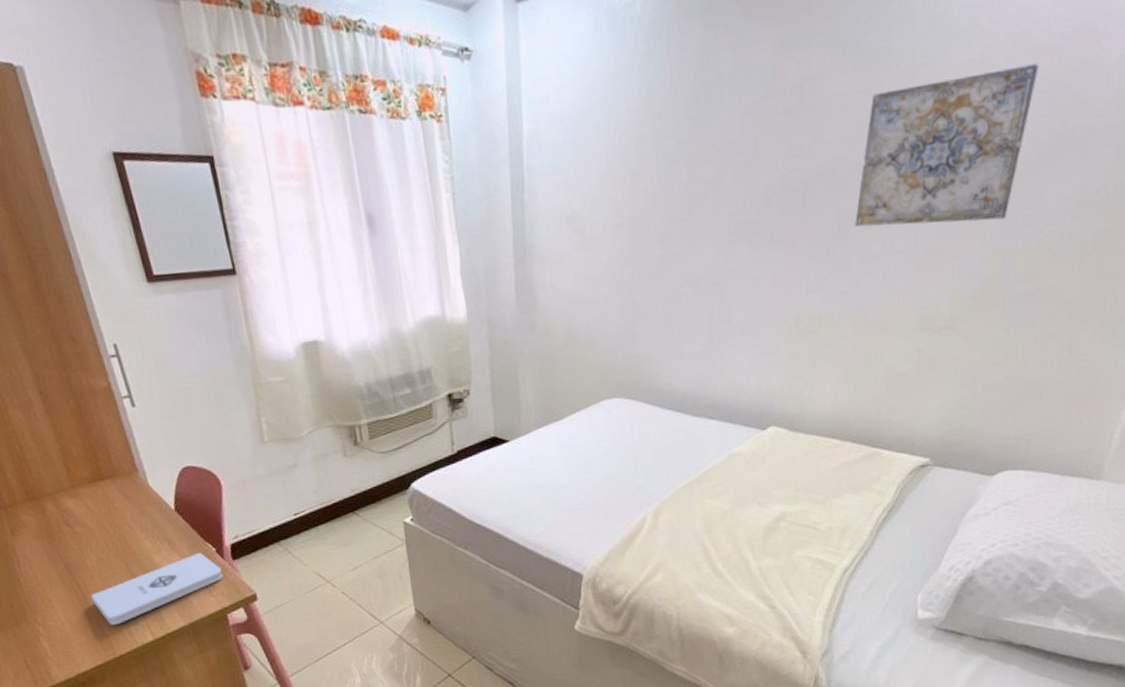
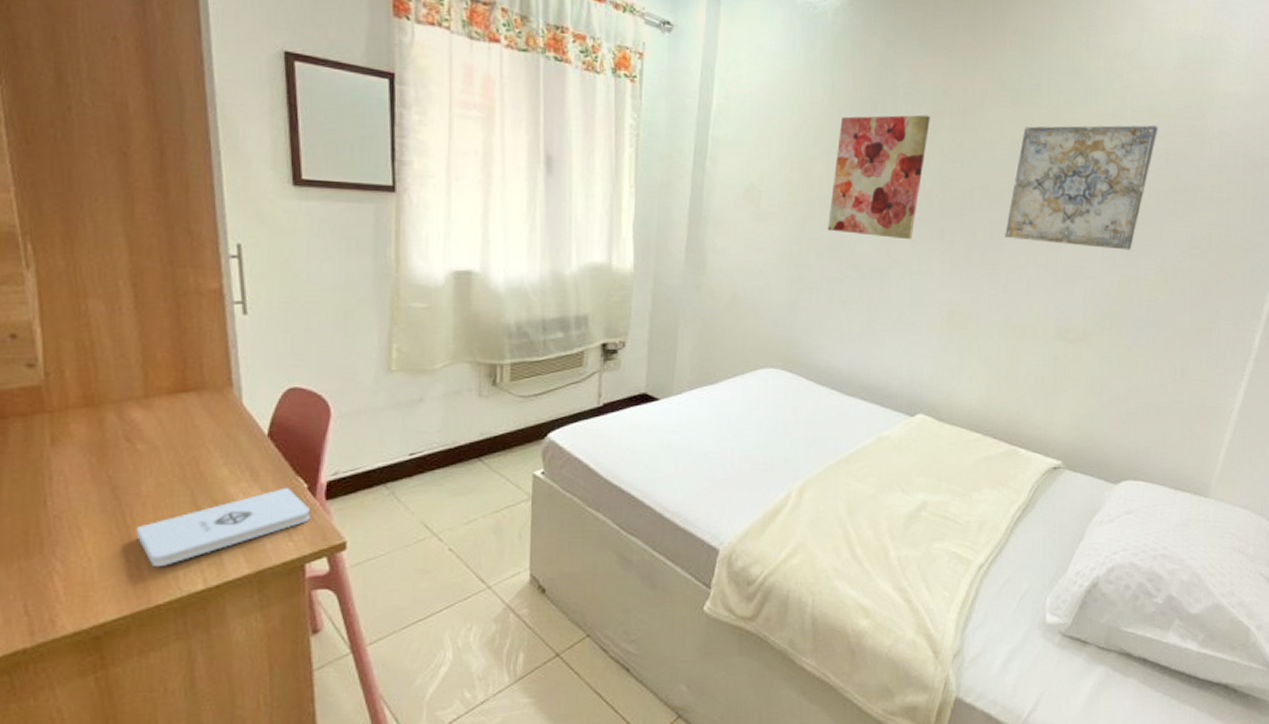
wall art: none [658,101,762,249] -> present [828,115,930,240]

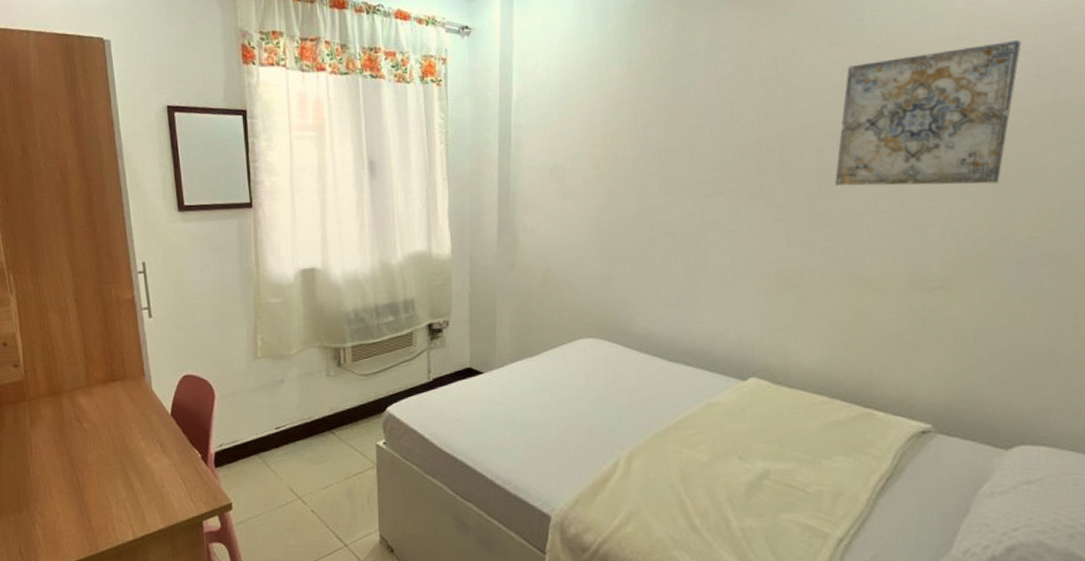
notepad: present [136,487,311,566] -> none [86,457,205,520]
wall art: present [828,115,930,240] -> none [635,71,737,200]

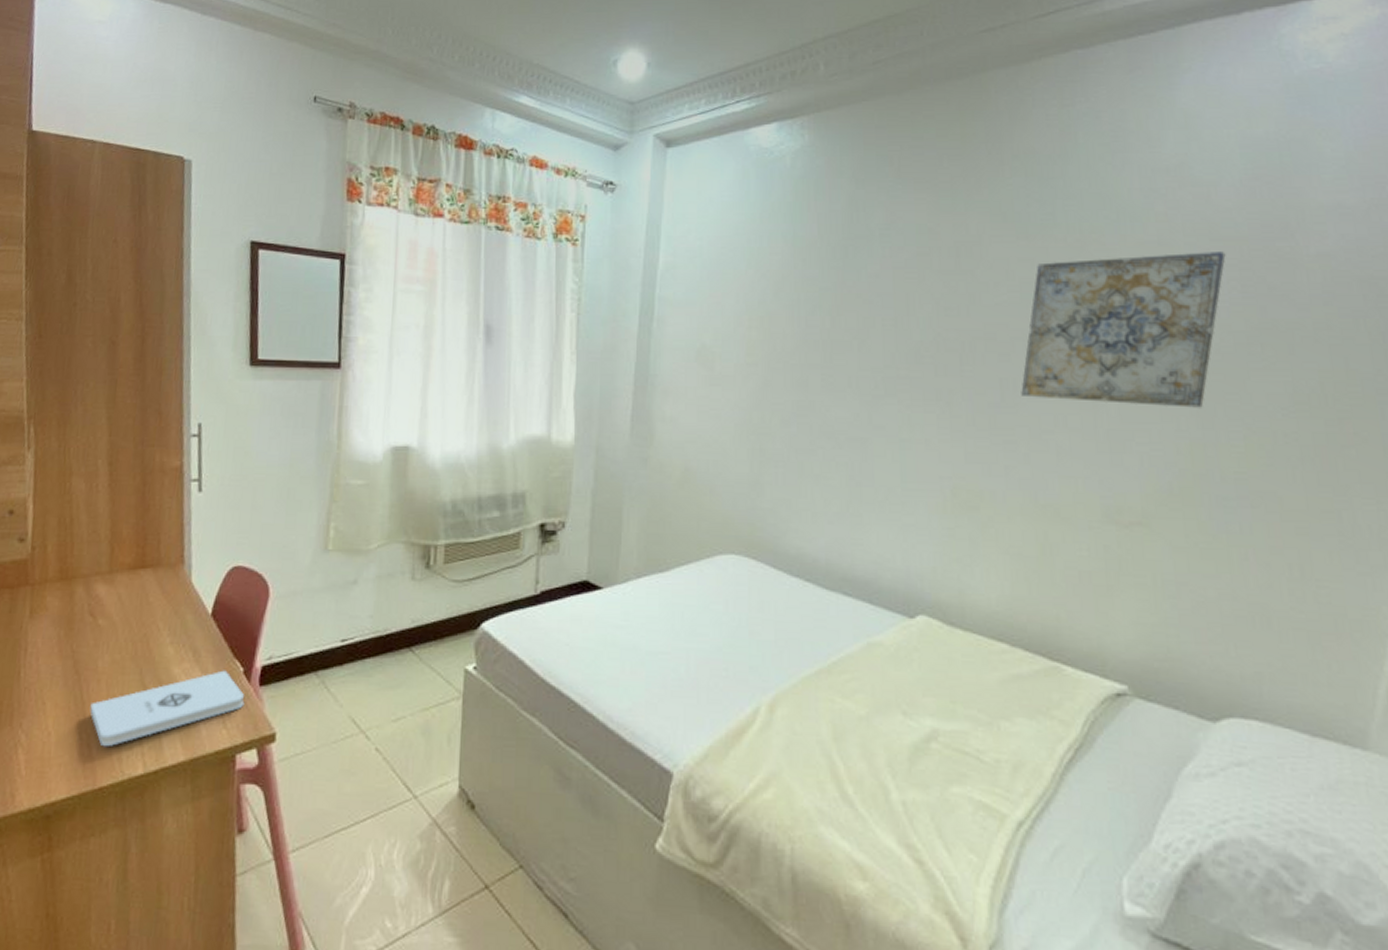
notepad: none [86,457,205,520] -> present [90,670,245,746]

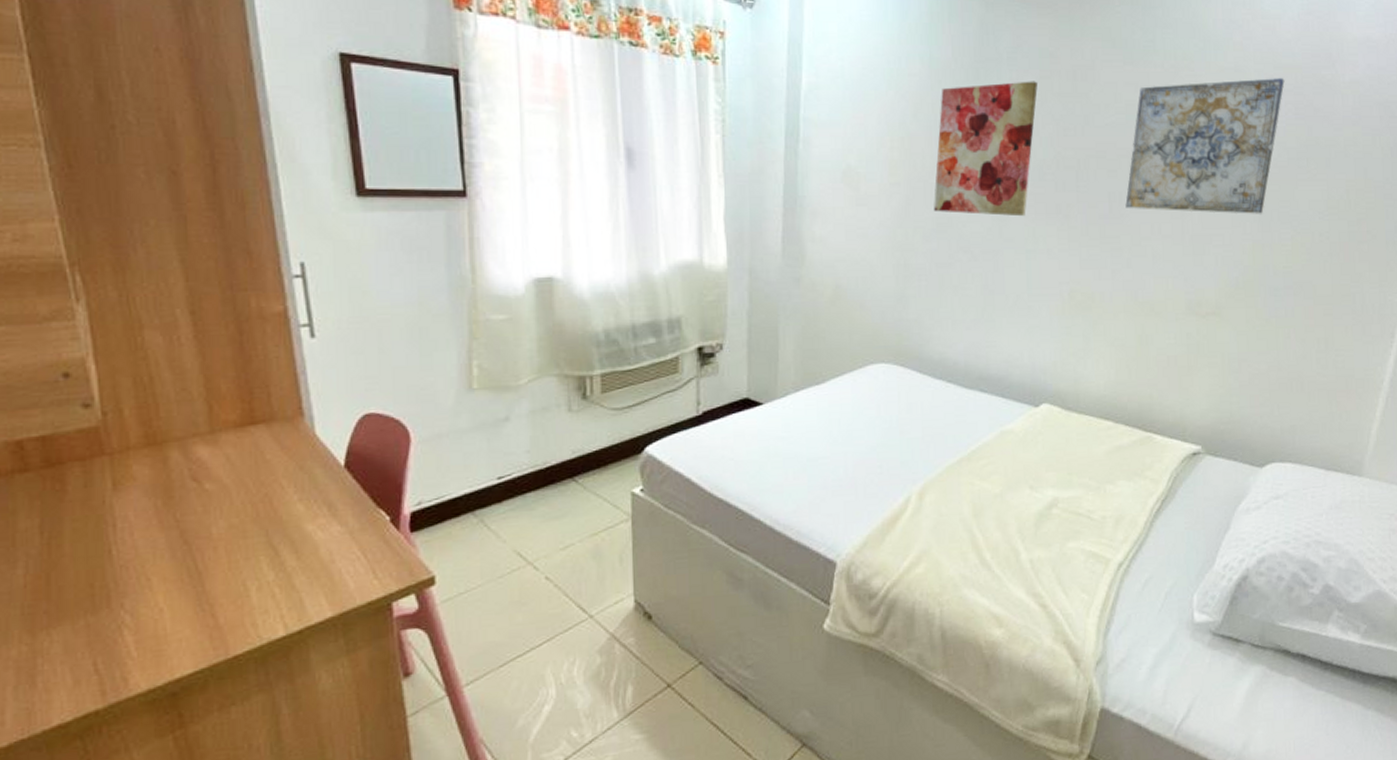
notepad: present [90,670,245,746] -> none [209,521,396,614]
wall art: none [794,258,914,402] -> present [934,81,1038,217]

